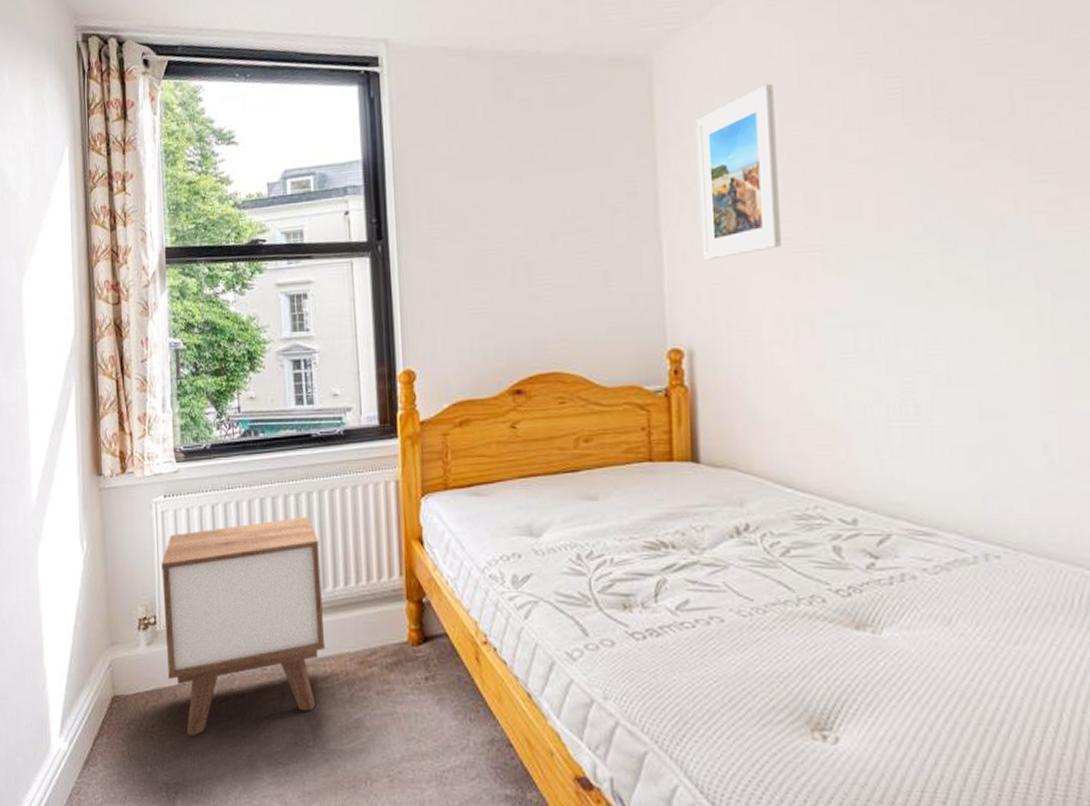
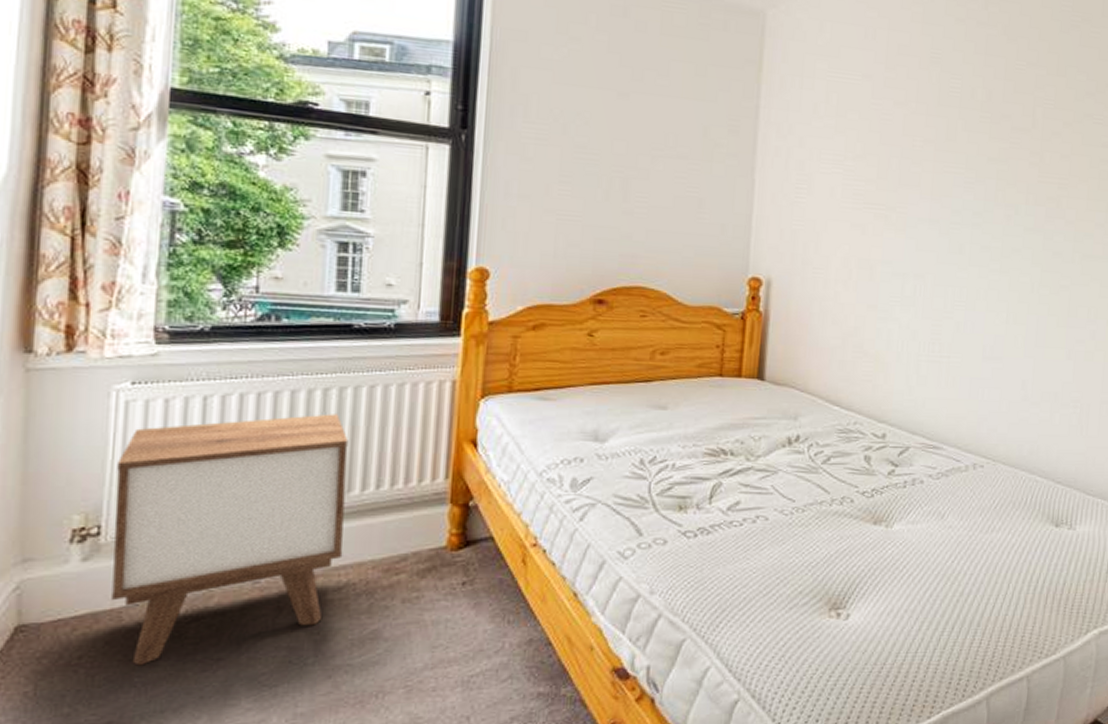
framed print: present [695,83,781,261] -> none [790,60,865,204]

